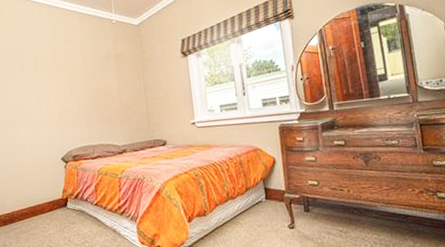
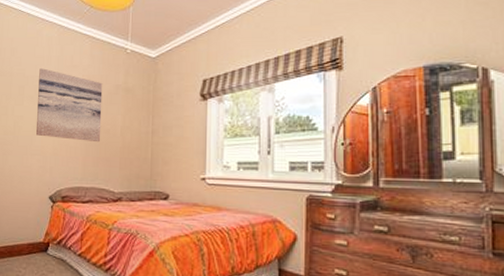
wall art: none [35,45,101,106] -> present [35,68,103,143]

